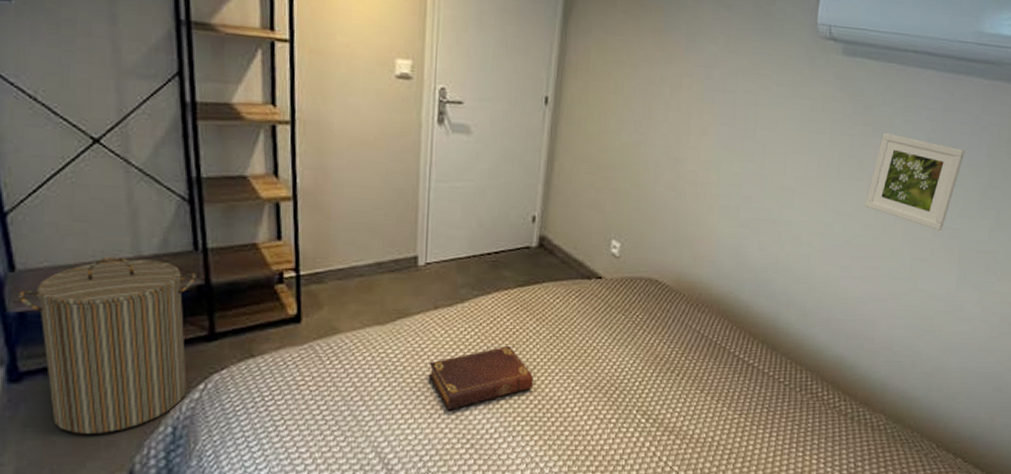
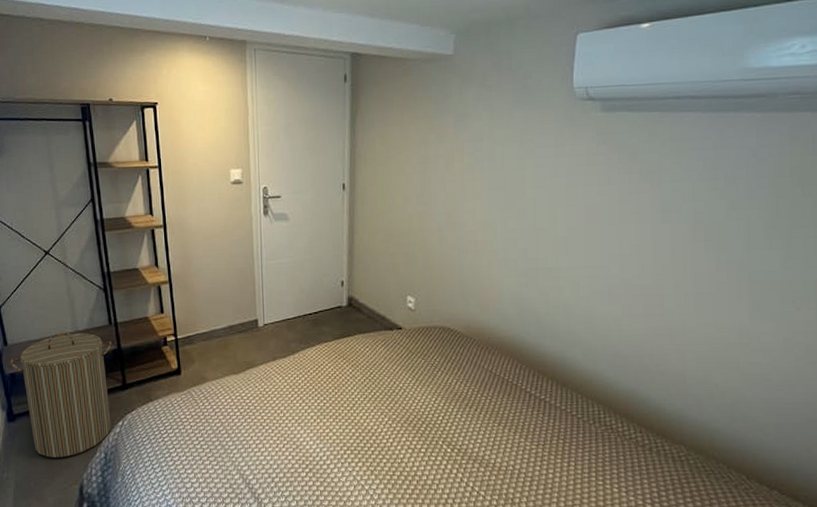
book: present [428,346,533,411] -> none [272,389,354,441]
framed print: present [865,132,966,230] -> none [641,177,744,264]

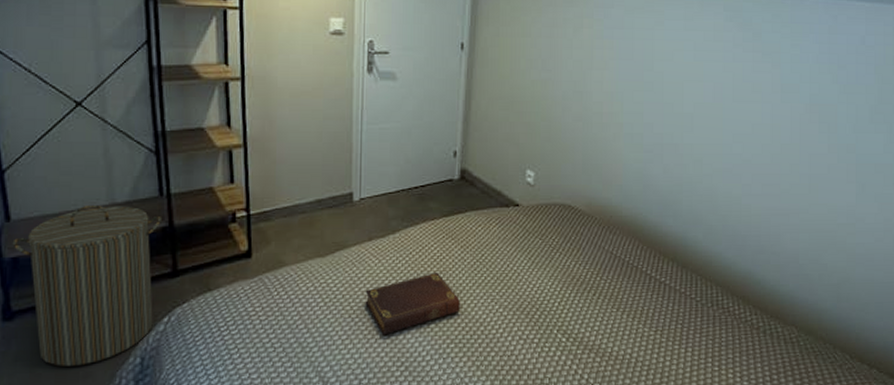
book: none [272,389,354,441] -> present [365,273,460,335]

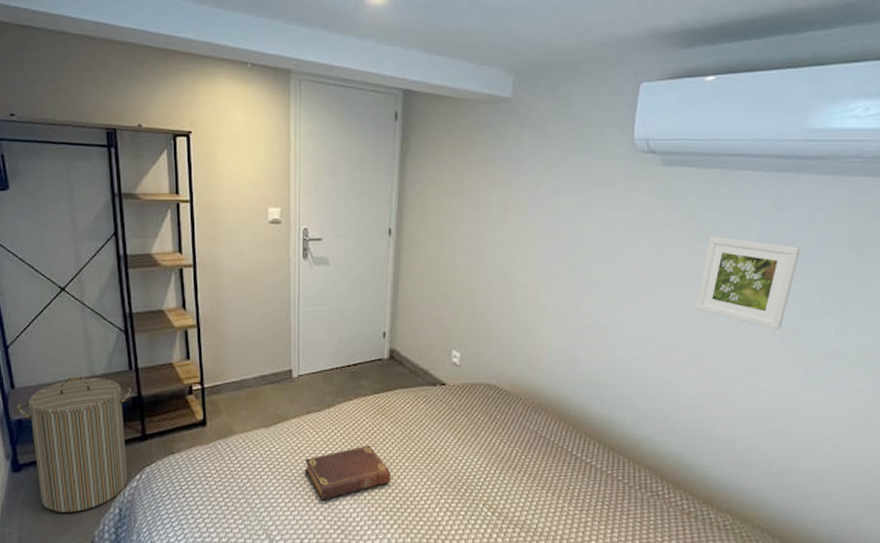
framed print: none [761,57,854,146] -> present [696,236,802,329]

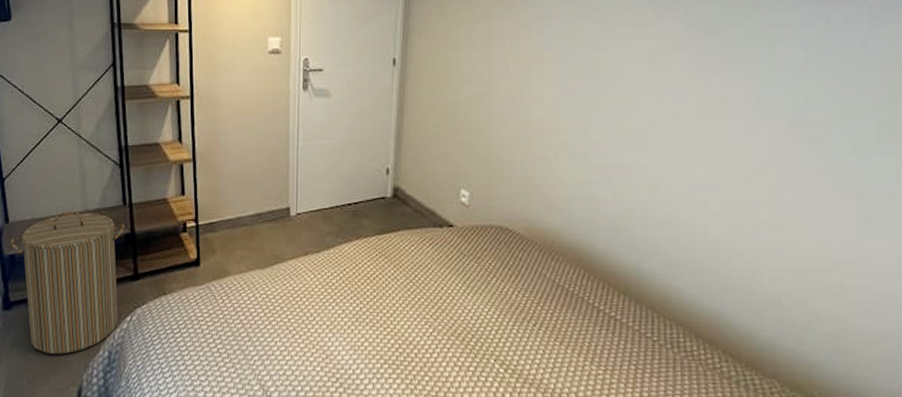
book: present [304,446,390,501] -> none [301,291,393,350]
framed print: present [696,236,802,329] -> none [732,66,853,170]

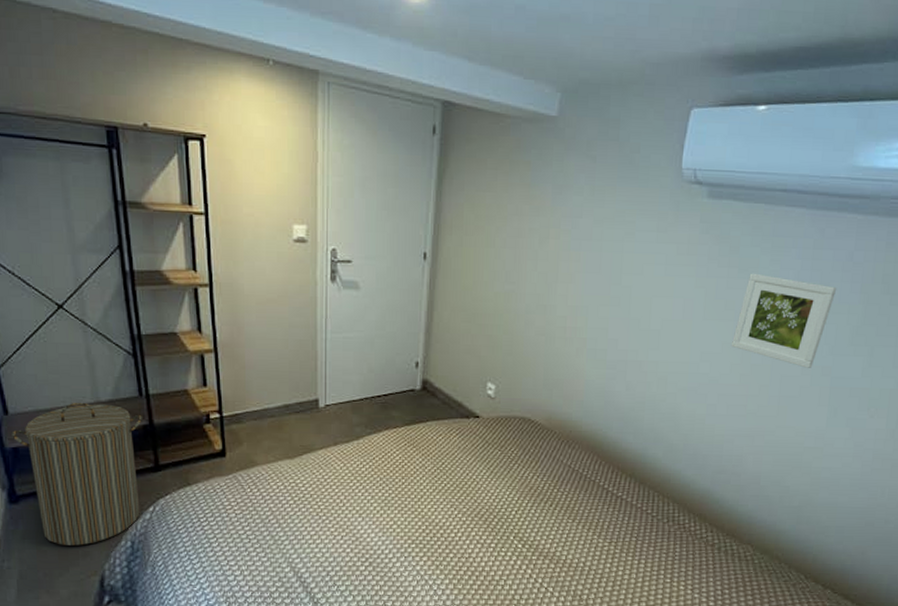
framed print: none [732,66,853,170] -> present [732,273,837,368]

